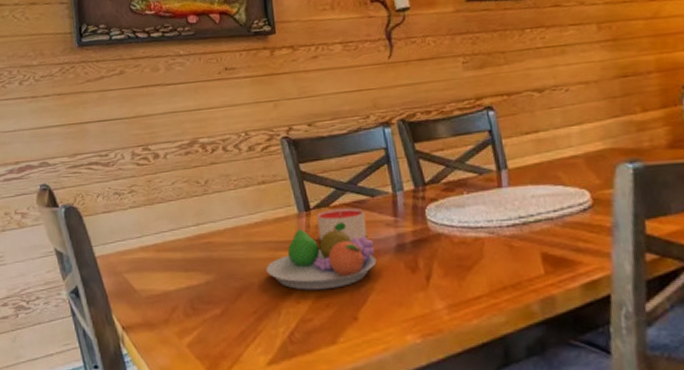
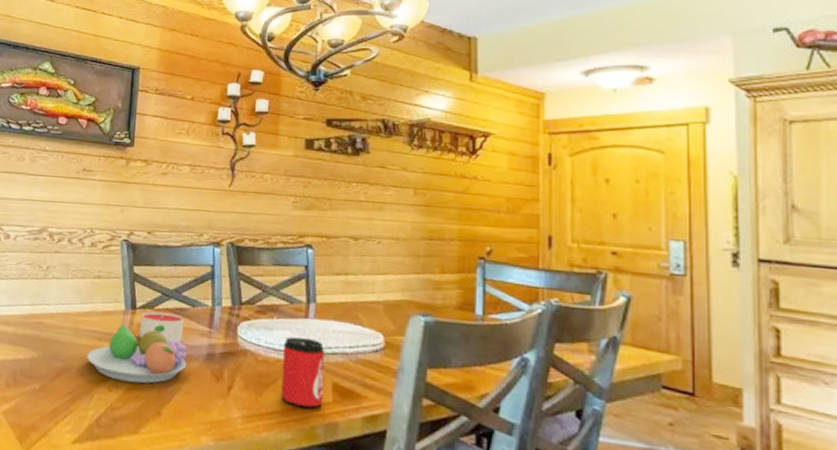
can: none [479,209,534,286] -> present [281,337,325,409]

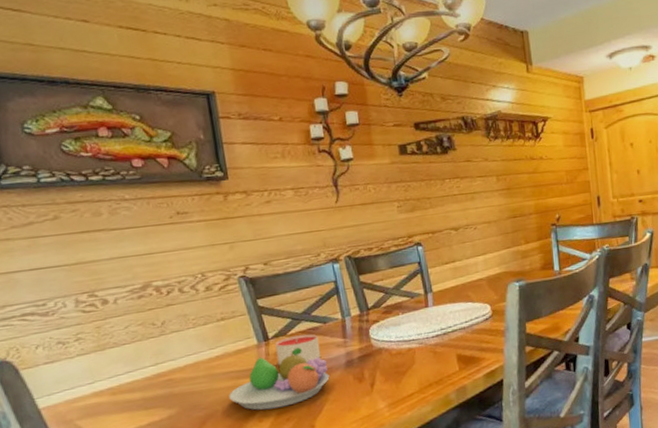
can: present [281,337,325,409] -> none [411,323,452,383]

